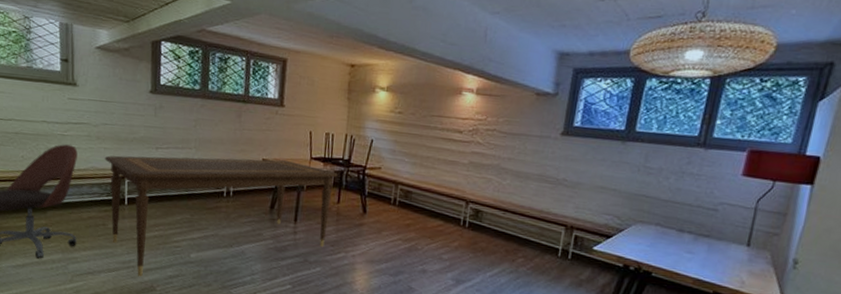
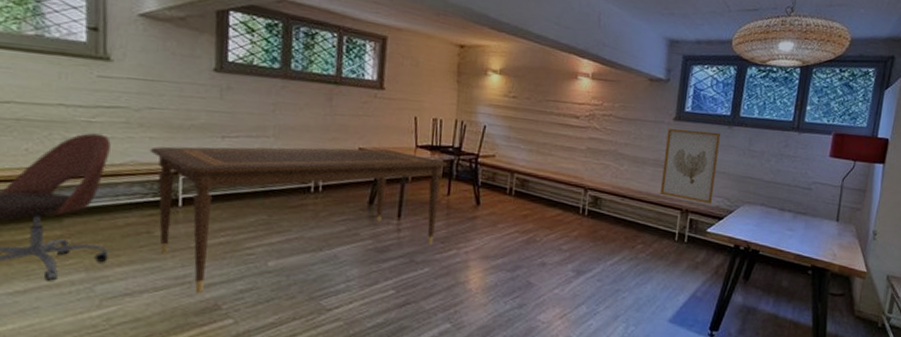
wall art: none [544,142,613,221] -> present [661,127,721,204]

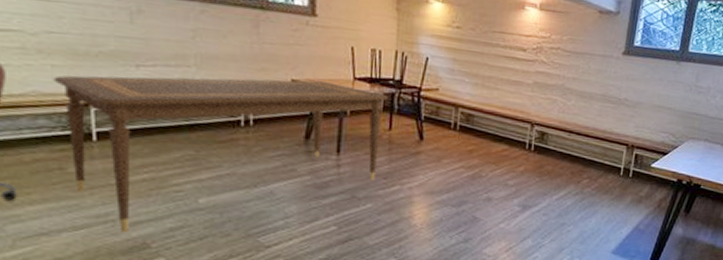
wall art: present [661,127,721,204] -> none [607,62,669,139]

